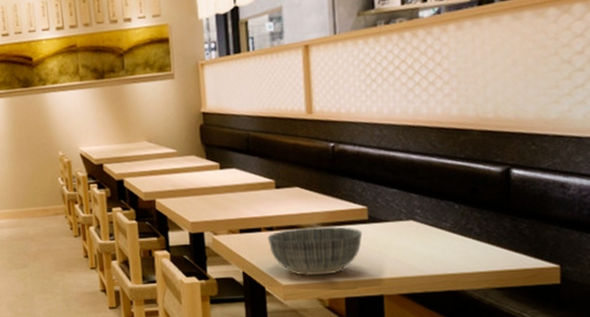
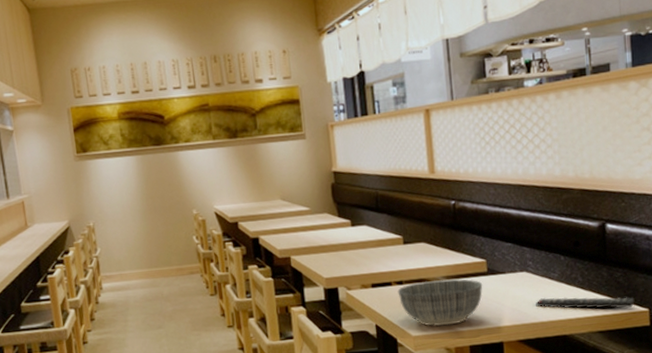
remote control: none [423,249,543,264] -> present [536,297,635,309]

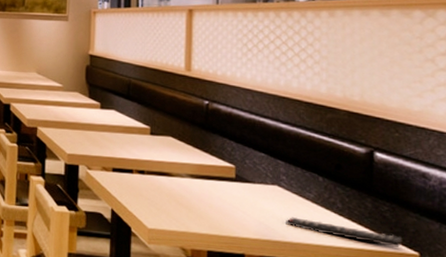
bowl: present [397,279,483,327] -> none [138,175,229,225]

